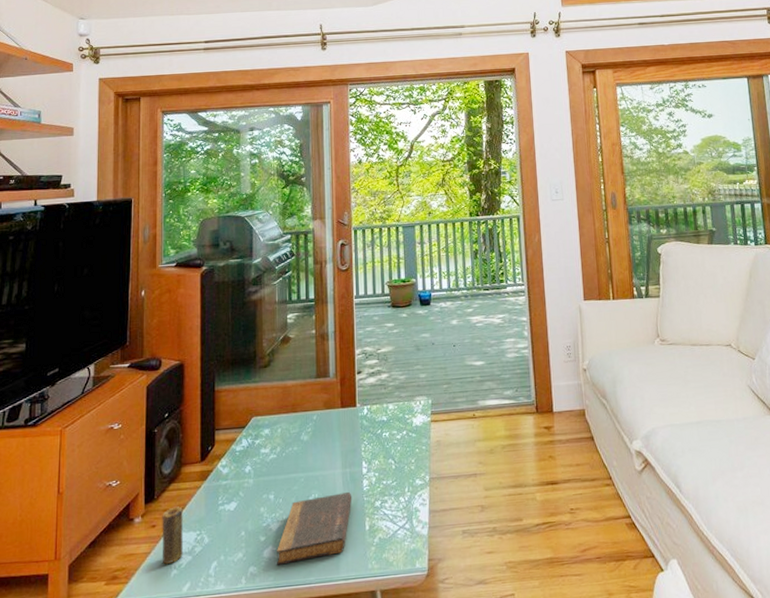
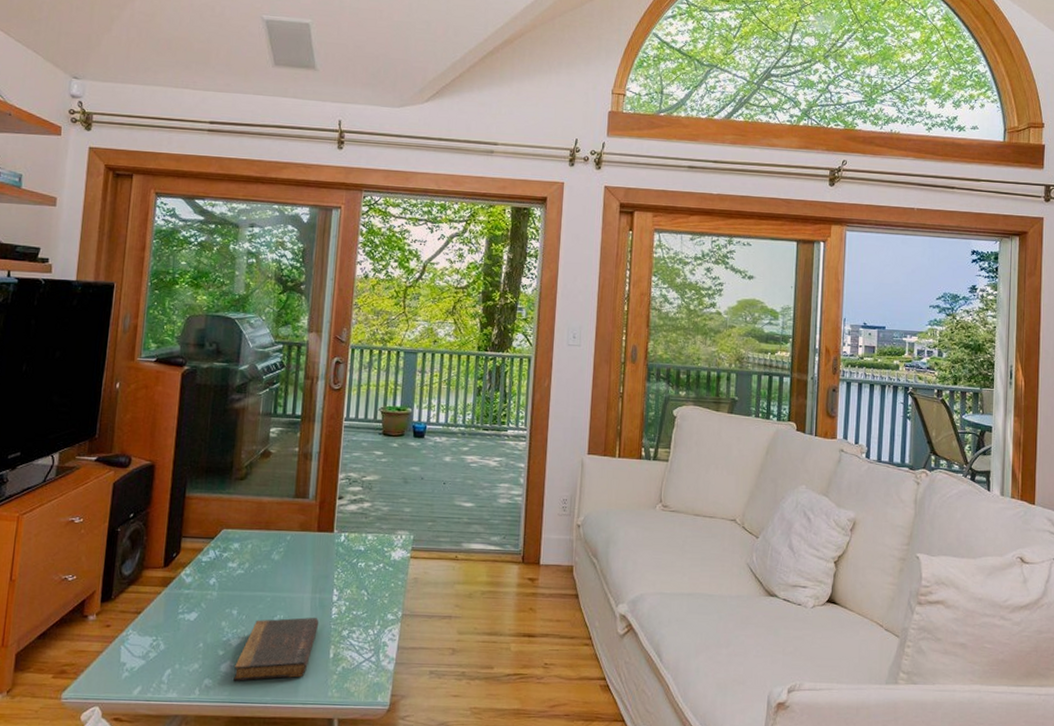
candle: present [162,506,183,565] -> none [114,609,140,666]

